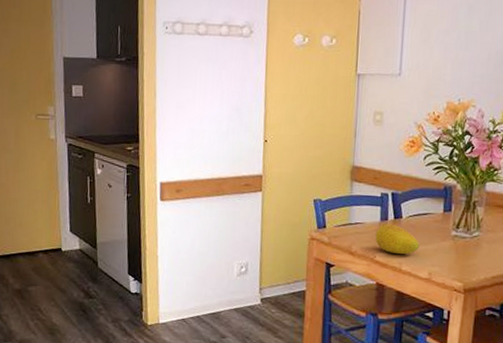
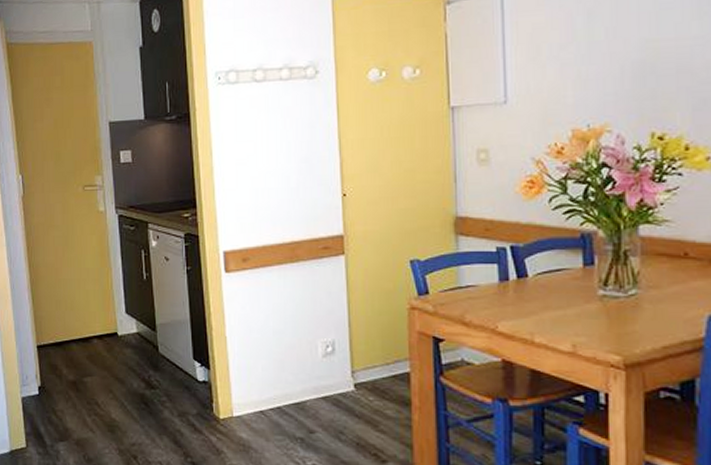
fruit: present [375,224,420,255] -> none [494,285,556,323]

